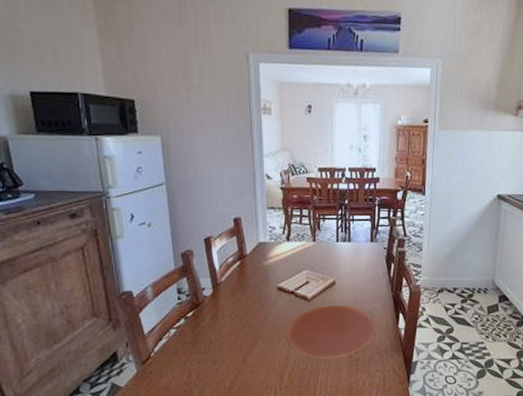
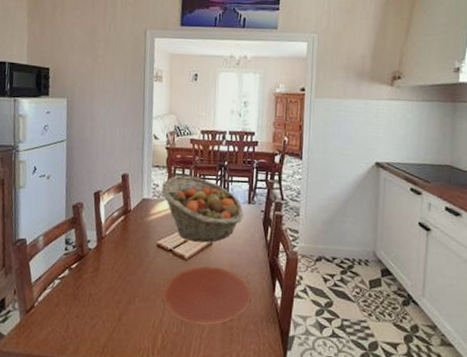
fruit basket: none [279,216,366,282] -> present [162,175,244,242]

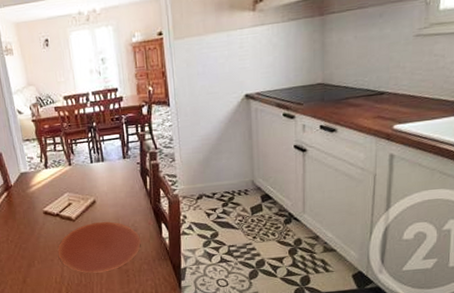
fruit basket: present [162,175,244,242] -> none [36,143,121,203]

